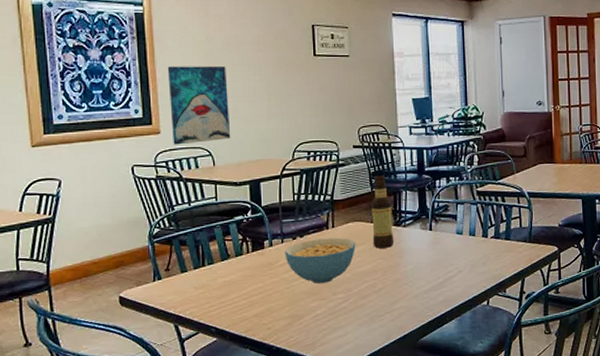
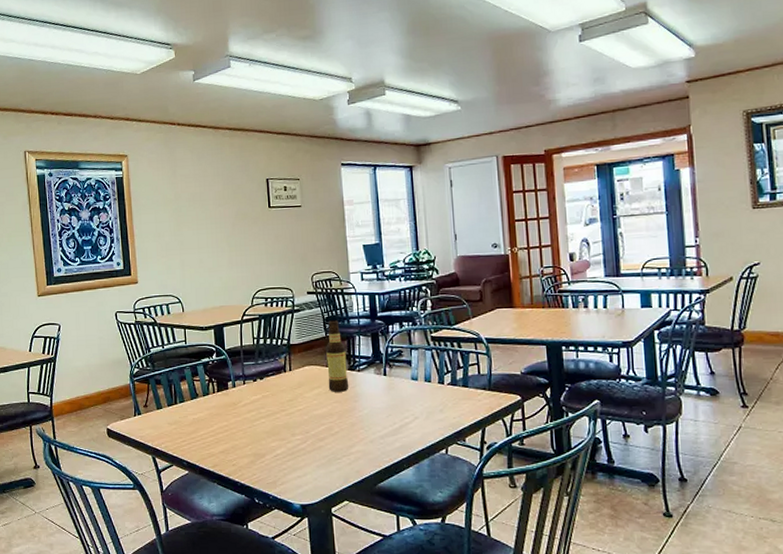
wall art: present [167,65,231,145] -> none [143,220,197,293]
cereal bowl: present [284,238,356,284] -> none [246,381,312,425]

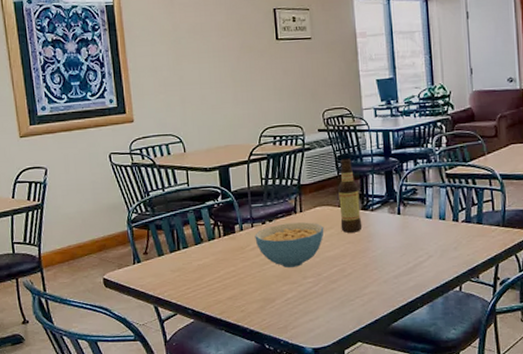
cereal bowl: none [246,381,312,425] -> present [255,222,324,268]

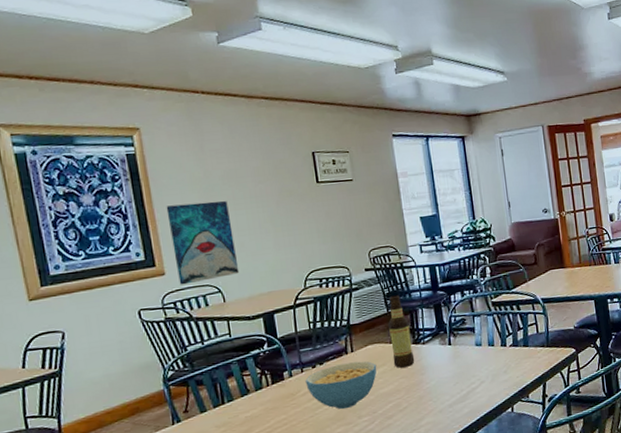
wall art: none [137,53,200,133] -> present [166,201,240,285]

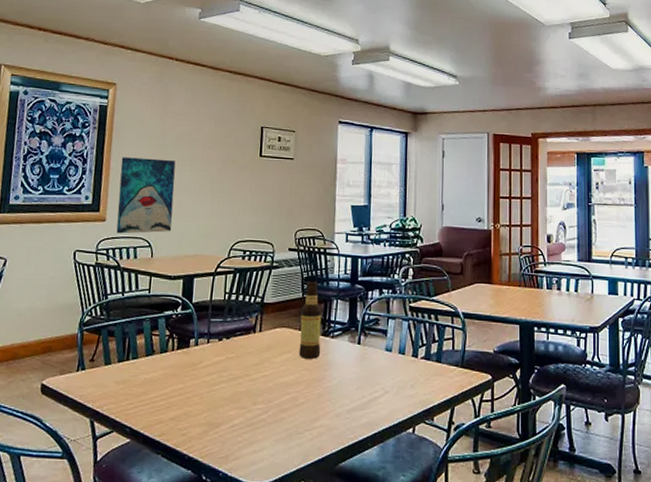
cereal bowl: present [305,361,377,410] -> none [209,342,282,392]

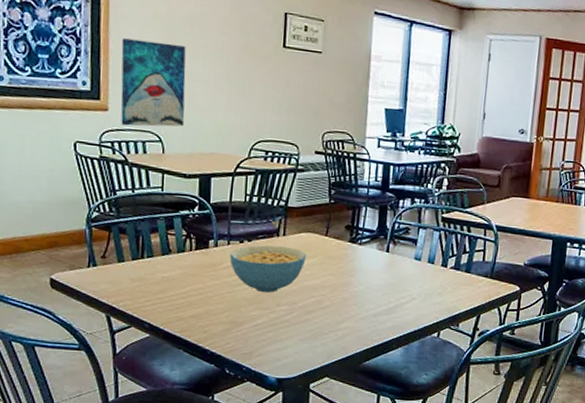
cereal bowl: none [209,342,282,392] -> present [229,245,307,293]
bottle: present [298,281,322,359] -> none [324,186,350,265]

